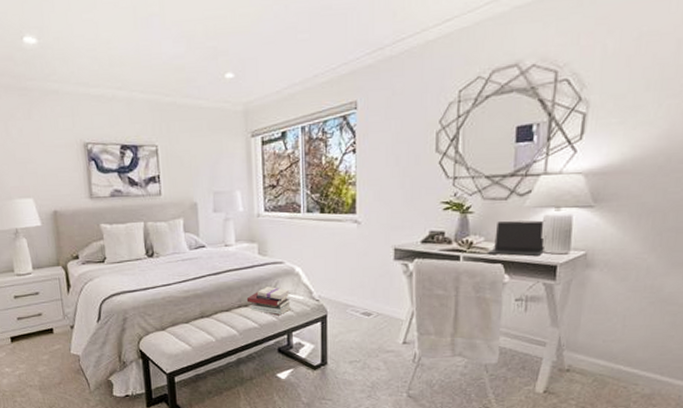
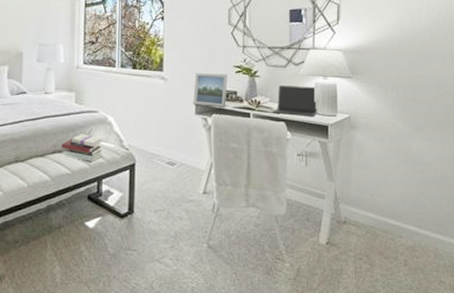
picture frame: none [392,212,433,252] -> present [193,73,228,108]

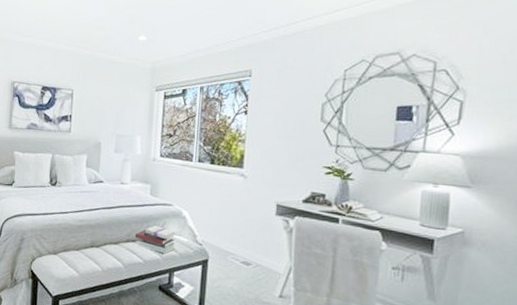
picture frame: present [193,73,228,108] -> none [274,172,316,211]
laptop: present [272,86,318,117] -> none [365,191,424,229]

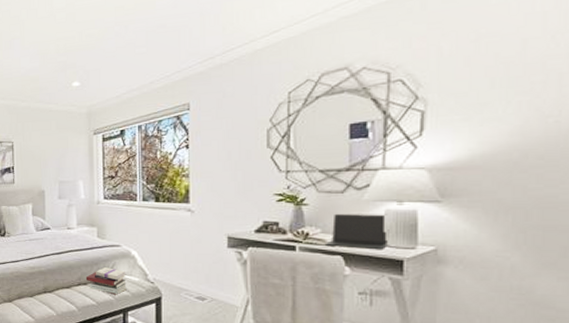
laptop: none [365,191,424,229] -> present [324,214,389,250]

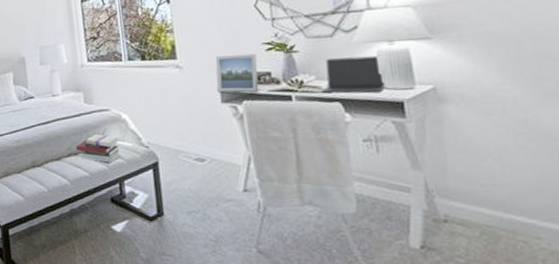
picture frame: none [225,203,267,241] -> present [215,53,259,93]

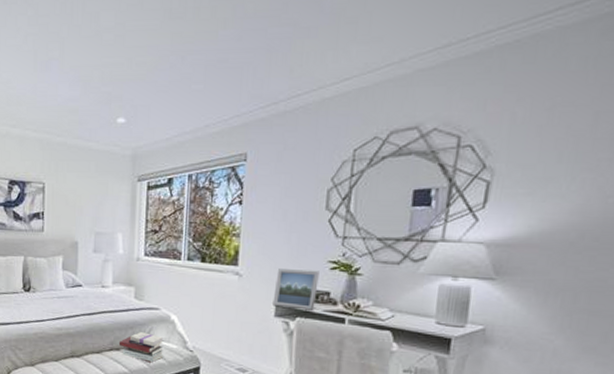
laptop: present [320,55,385,93] -> none [374,287,441,327]

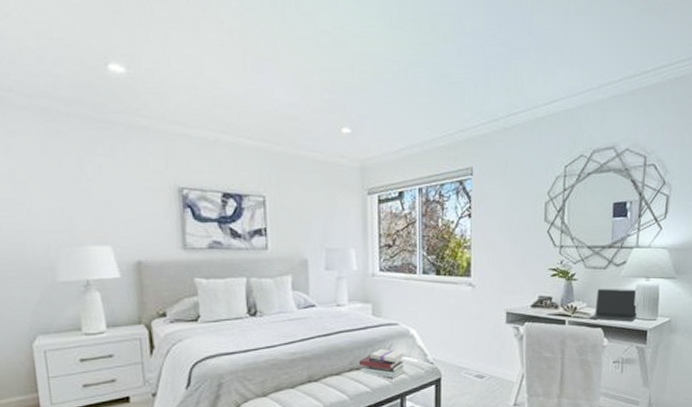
picture frame: present [273,269,319,312] -> none [504,278,542,316]
laptop: none [374,287,441,327] -> present [589,289,639,322]

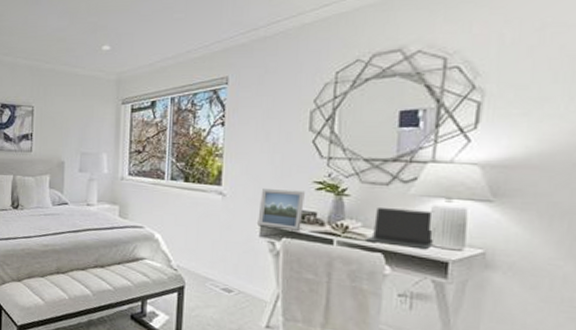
books: present [358,349,405,379] -> none [103,250,148,281]
picture frame: none [504,278,542,316] -> present [257,189,305,232]

